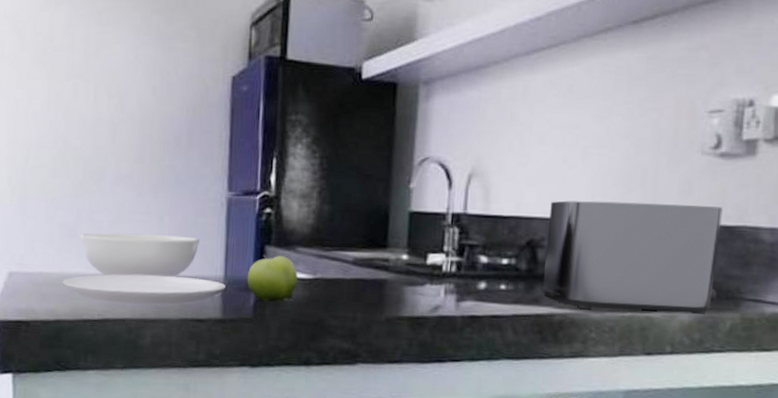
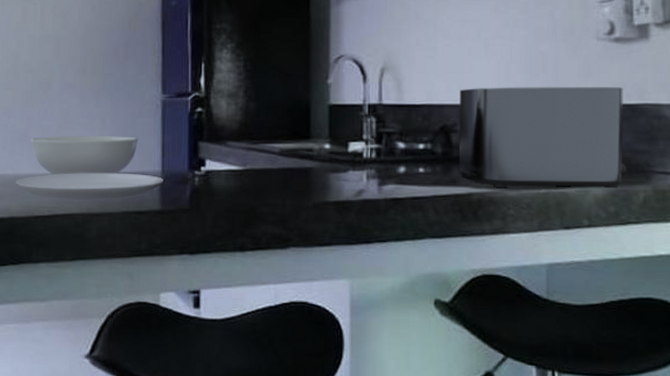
fruit: present [247,254,298,302] -> none [182,149,229,193]

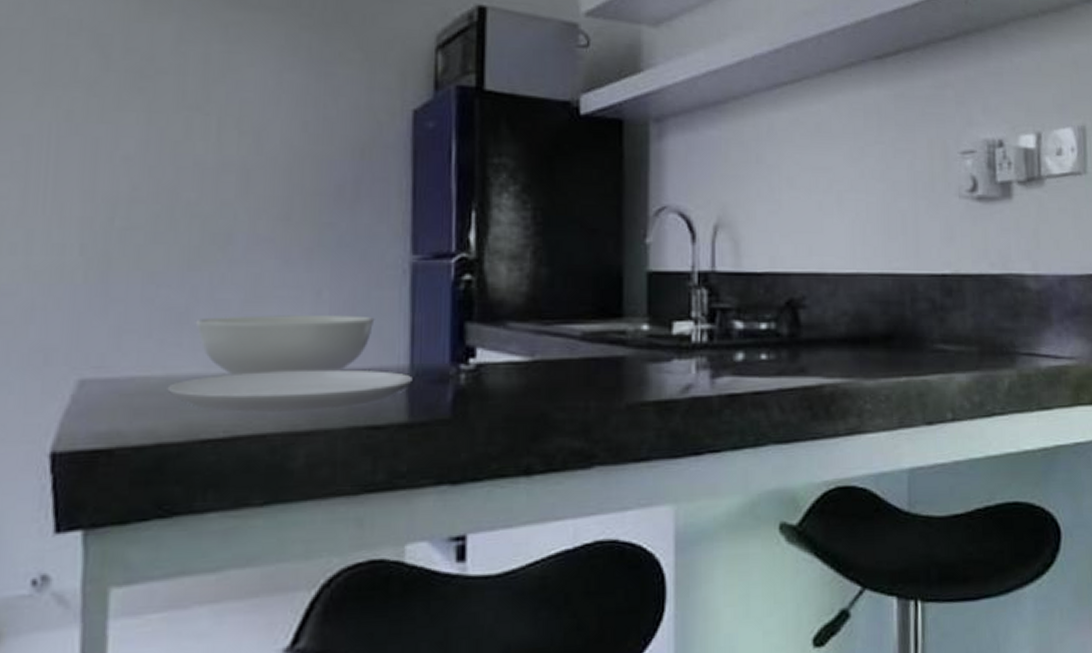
toaster: present [457,87,627,188] -> none [806,251,992,376]

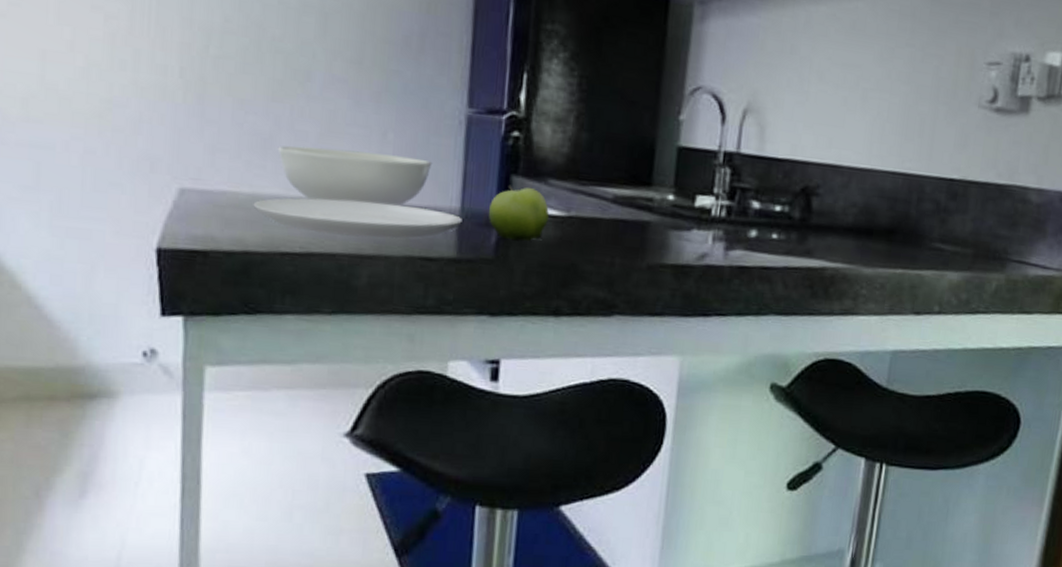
fruit: none [441,333,511,395] -> present [488,185,549,242]

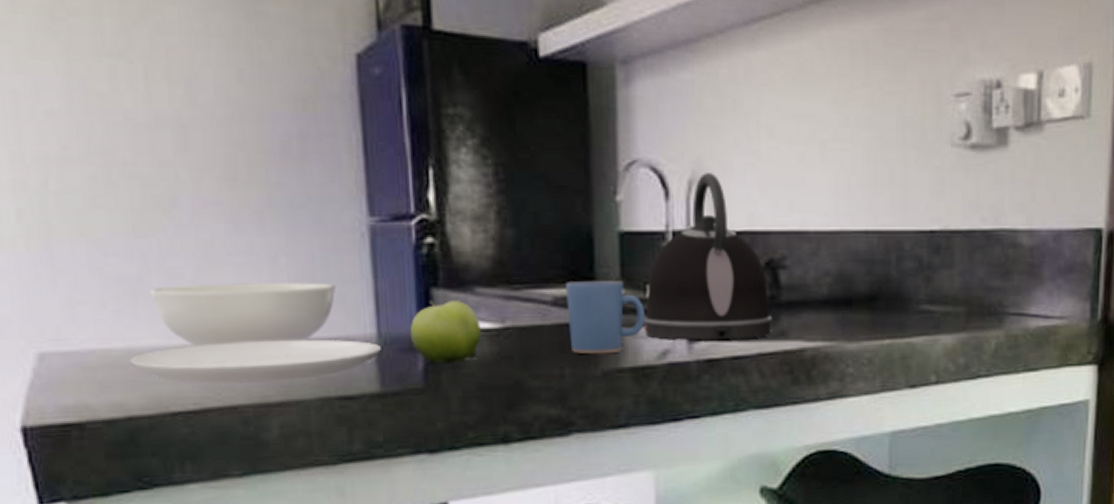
mug: none [623,184,692,251] -> present [566,281,646,355]
kettle: none [688,105,801,253] -> present [643,173,773,340]

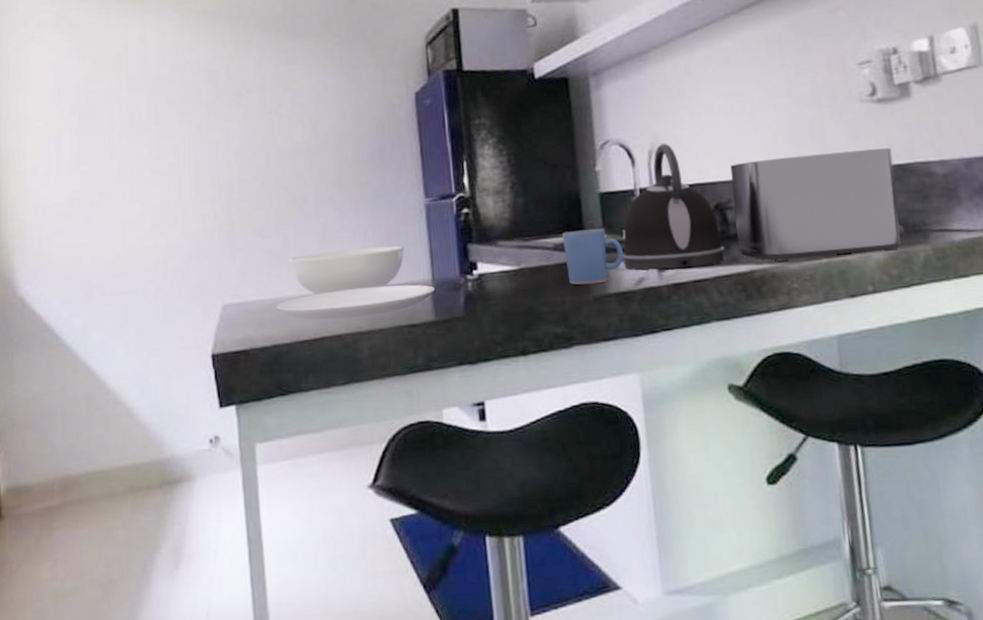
fruit: present [409,299,481,364] -> none [454,251,504,298]
toaster: none [787,207,979,339] -> present [730,148,905,262]

